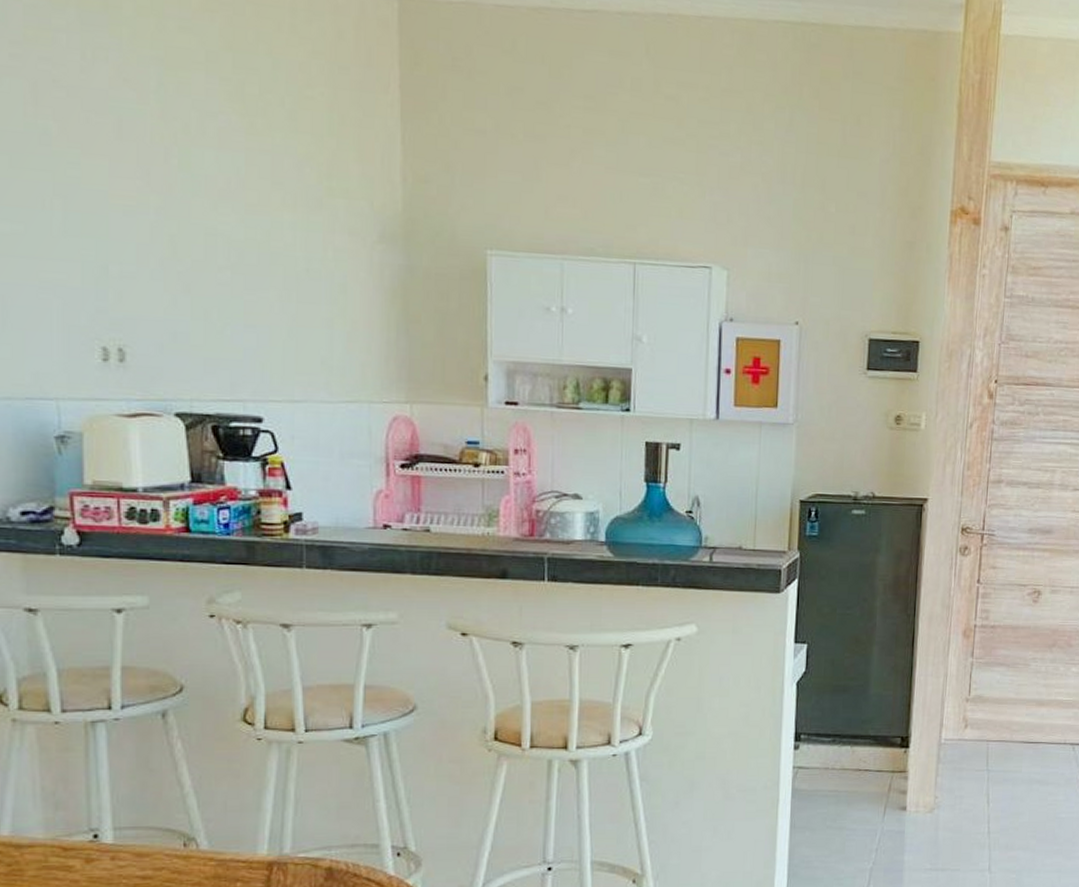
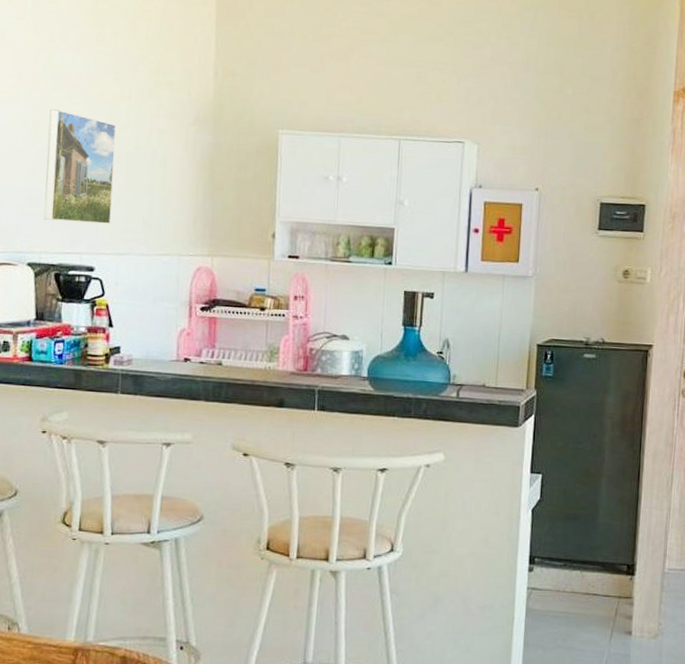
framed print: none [191,221,281,365] -> present [43,109,117,224]

